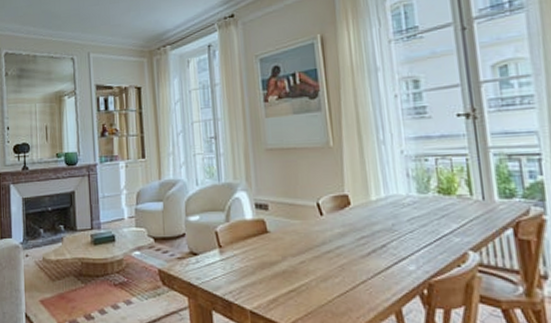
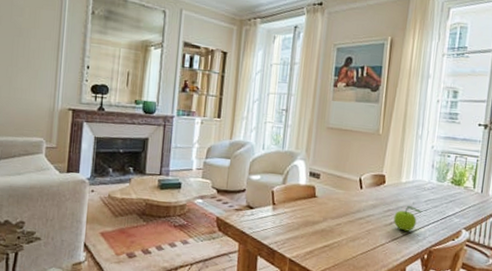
fruit: none [370,229,408,261] -> present [393,206,423,231]

